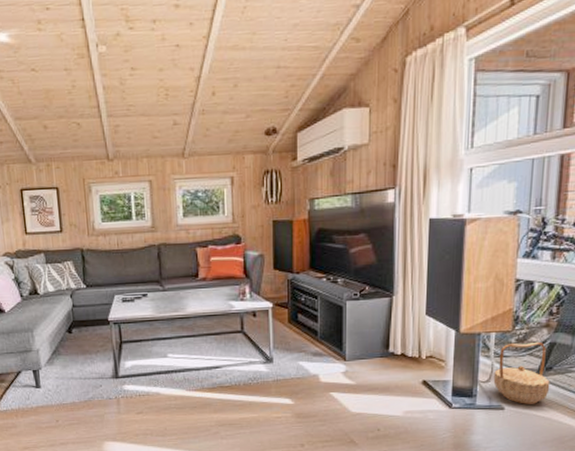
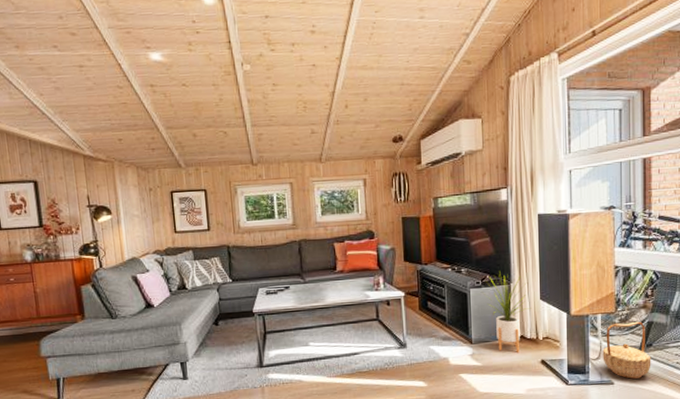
house plant: none [360,283,415,371] -> present [483,272,532,352]

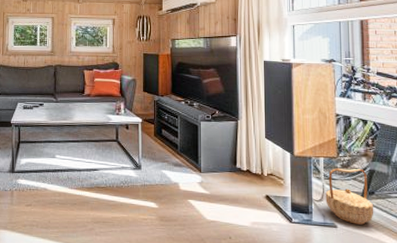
house plant: present [483,272,532,352] -> none [212,109,257,185]

